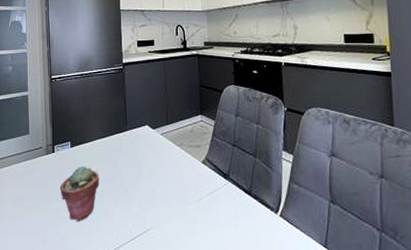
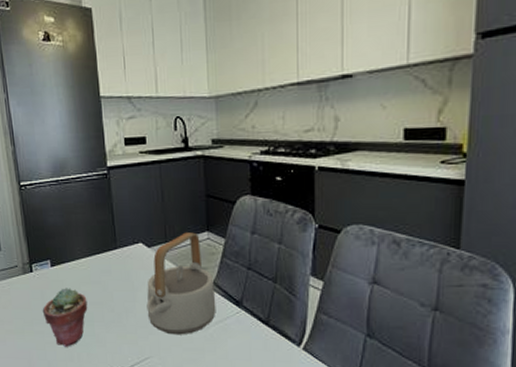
teapot: none [150,116,208,207] -> present [146,232,216,335]

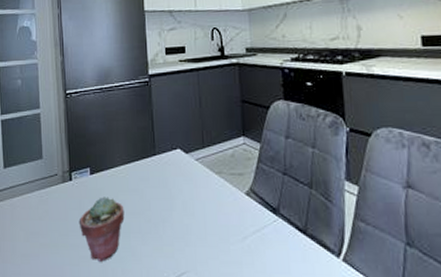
teapot: present [146,232,216,335] -> none [183,137,254,247]

